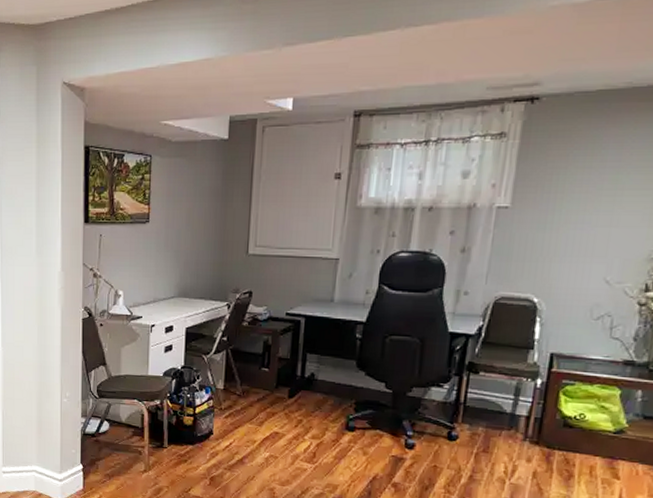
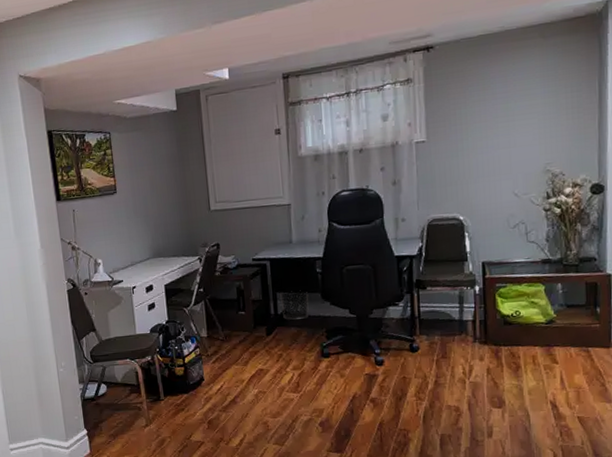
waste bin: none [310,354,343,387] -> present [280,290,309,321]

